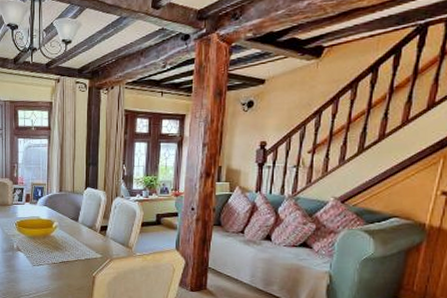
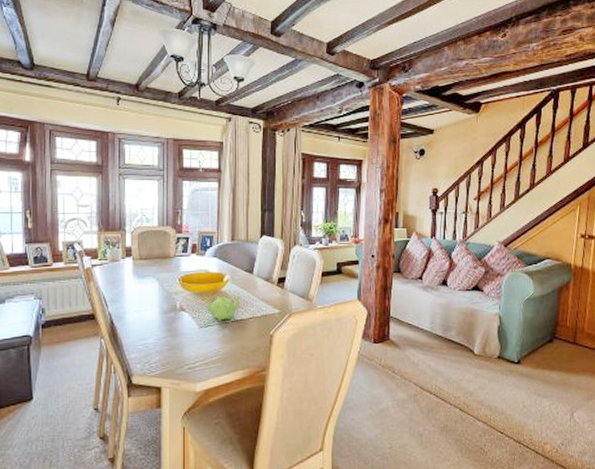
teapot: none [37,240,67,262] -> present [204,296,241,322]

